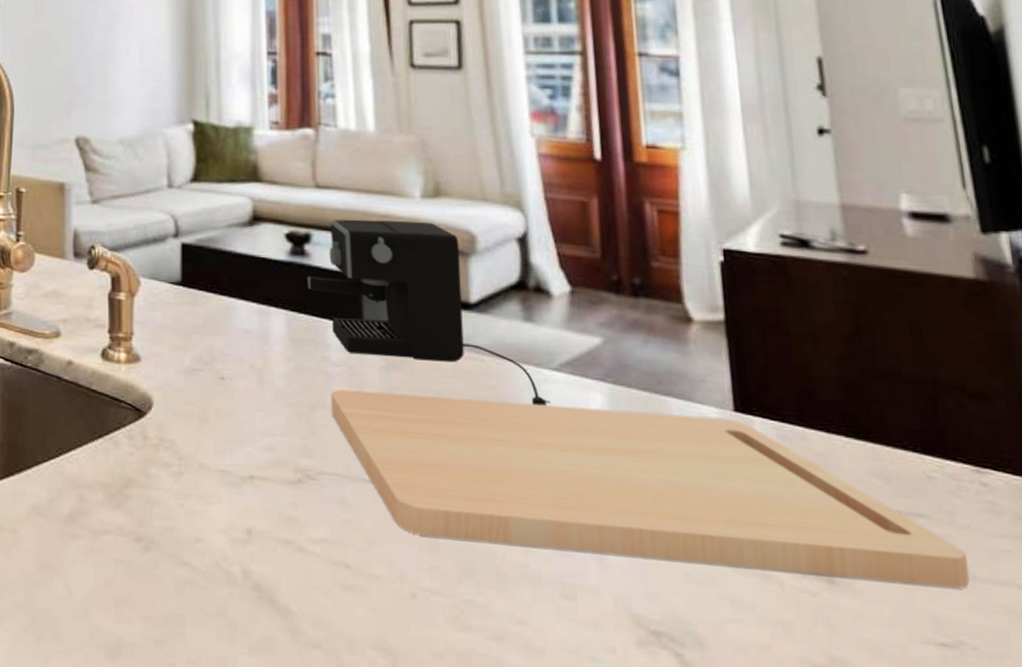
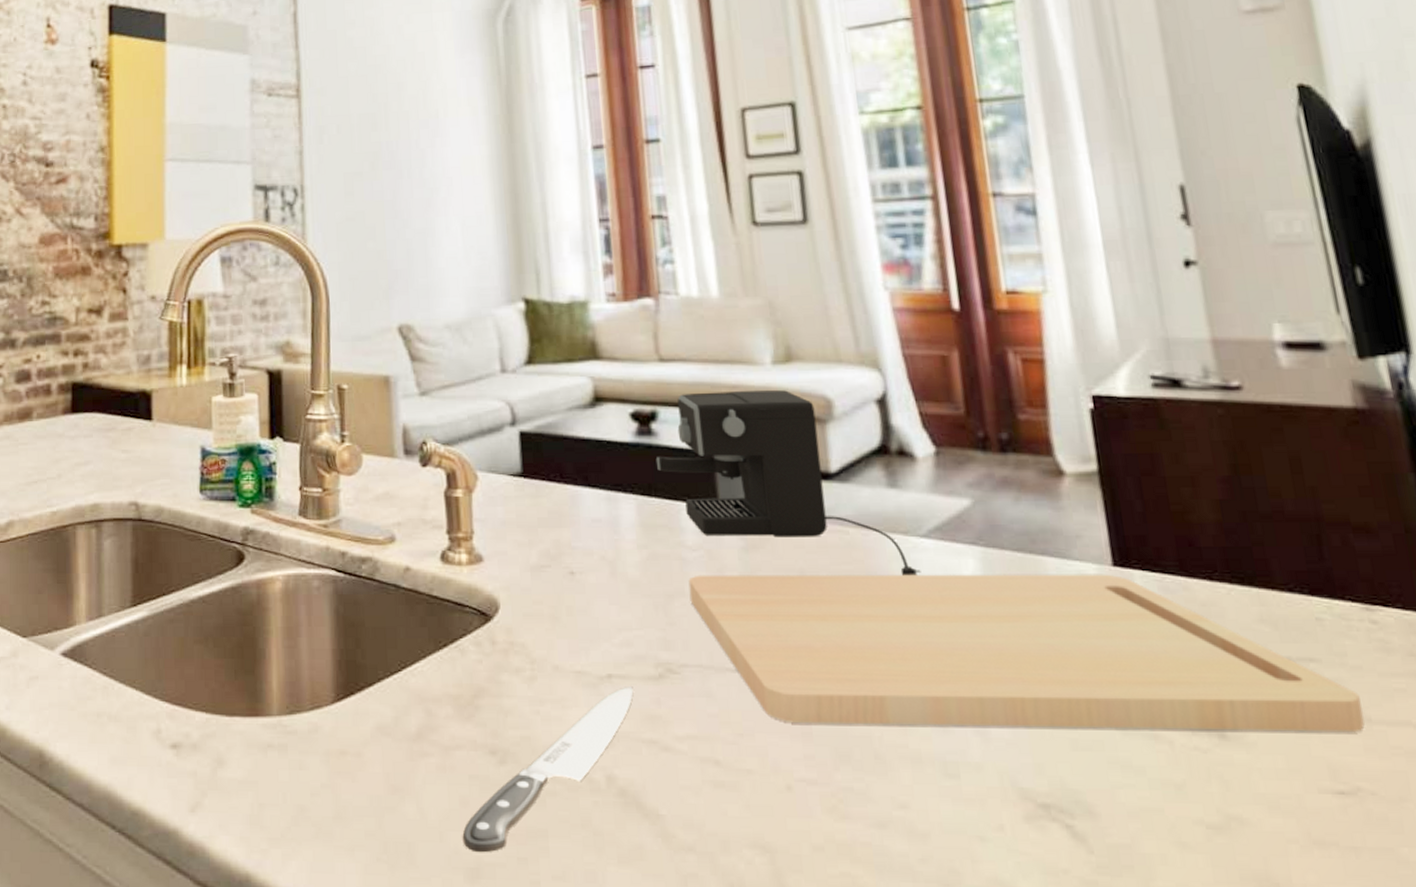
kitchen knife: none [105,488,273,633] -> present [462,687,634,853]

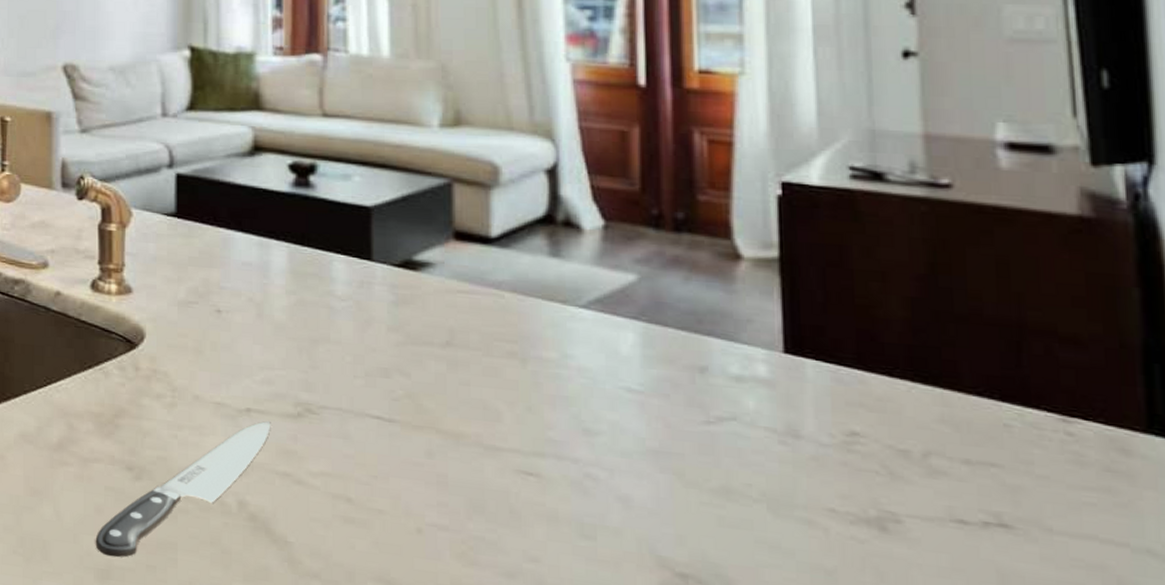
coffee maker: present [655,389,921,576] -> none [311,149,576,344]
cutting board: present [688,574,1365,733] -> none [334,324,1044,540]

